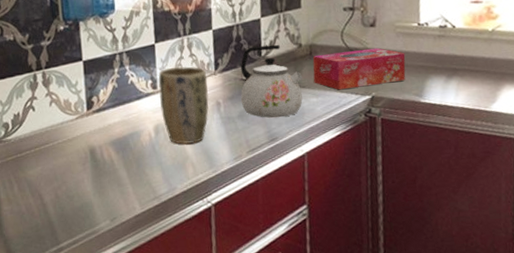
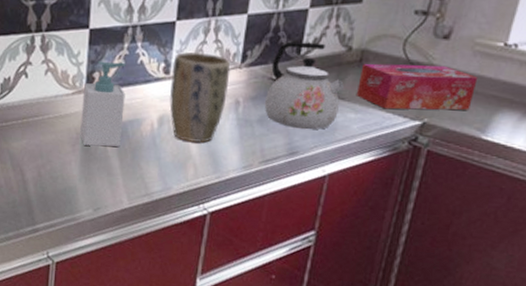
soap bottle: none [85,85,125,163] -> present [80,61,126,147]

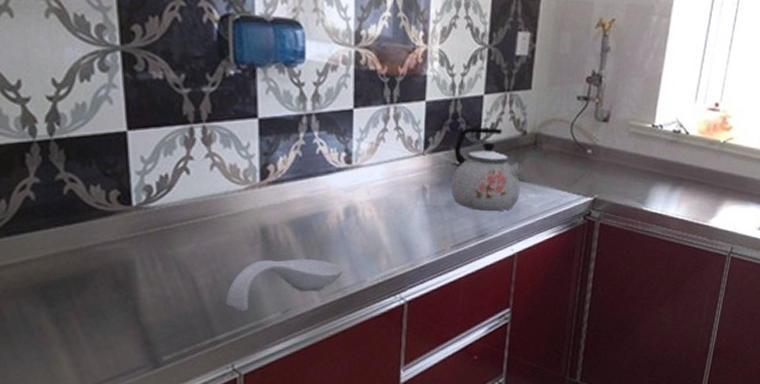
spoon rest: none [48,160,152,206] -> present [227,258,344,312]
soap bottle: present [80,61,126,147] -> none [257,153,306,244]
plant pot: present [169,51,231,143] -> none [353,139,414,231]
tissue box: present [357,63,478,110] -> none [535,145,635,188]

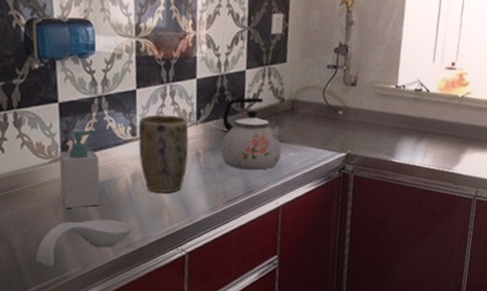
soap bottle: none [257,153,306,244] -> present [59,129,100,208]
plant pot: none [353,139,414,231] -> present [138,114,189,193]

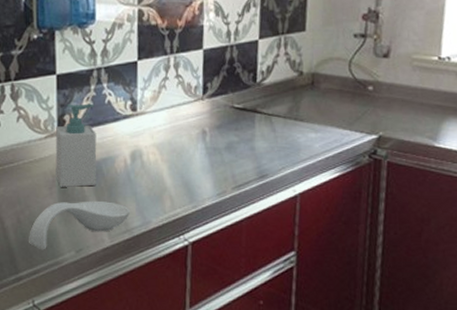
plant pot: present [138,114,189,193] -> none [138,87,194,174]
kettle: present [220,97,282,171] -> none [229,70,301,153]

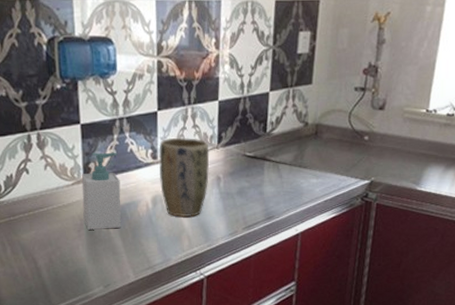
spoon rest: present [29,200,131,250] -> none [61,241,153,286]
plant pot: none [138,87,194,174] -> present [159,137,210,217]

